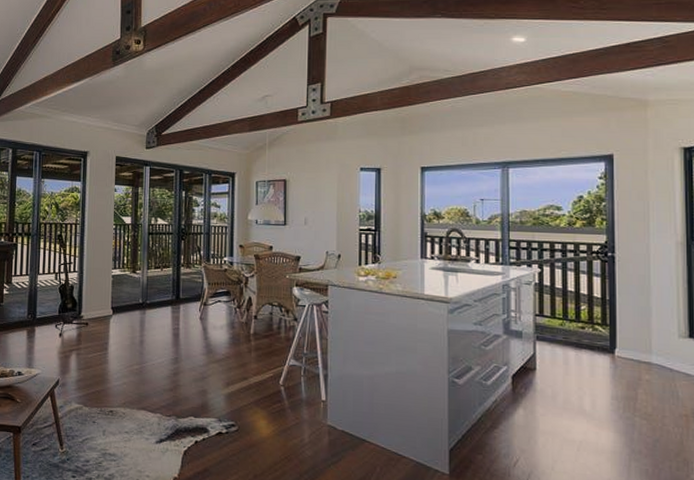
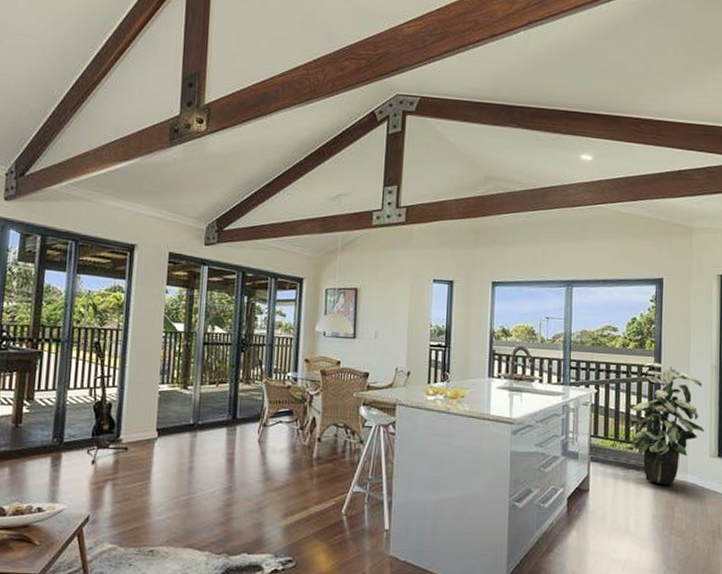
indoor plant: none [572,240,671,367] -> present [624,362,704,486]

